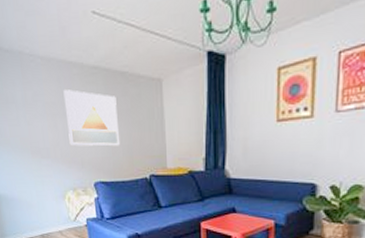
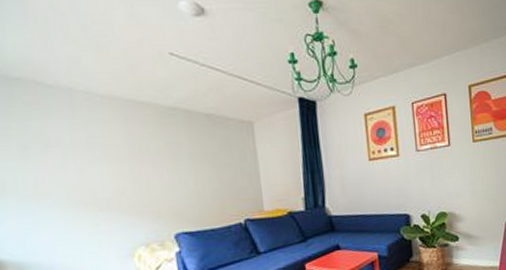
wall art: present [63,90,121,147] -> none [132,131,208,194]

